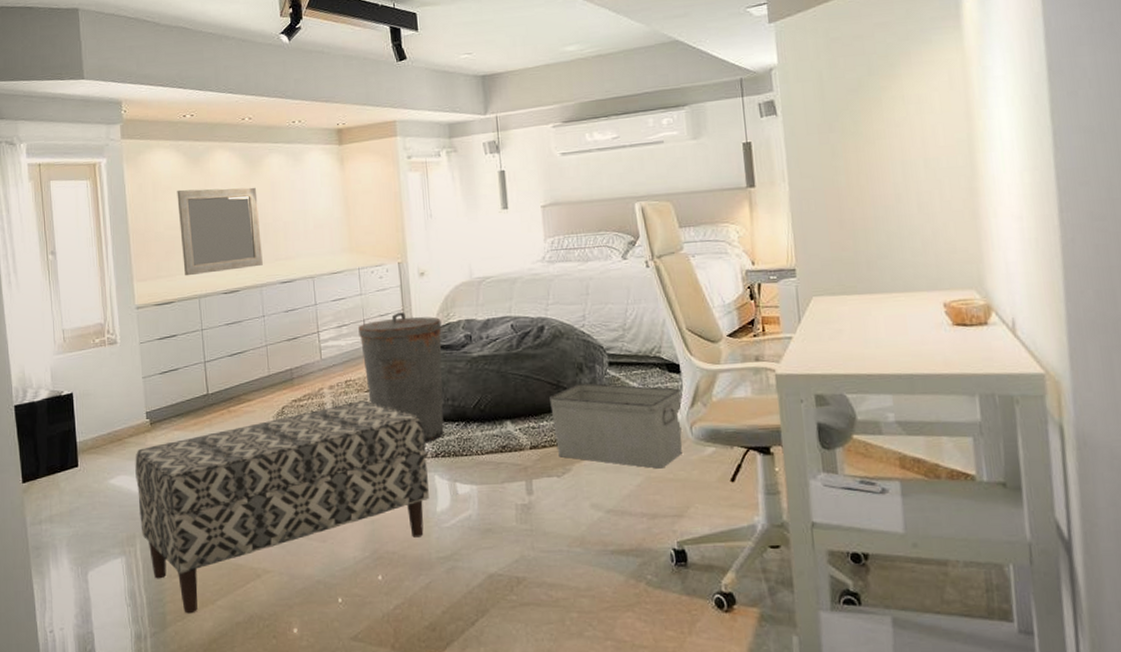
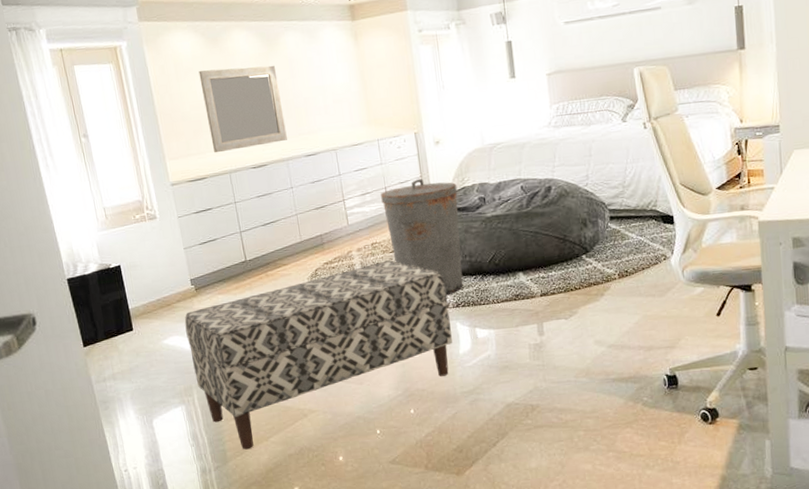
storage bin: present [550,383,682,469] -> none [557,236,675,308]

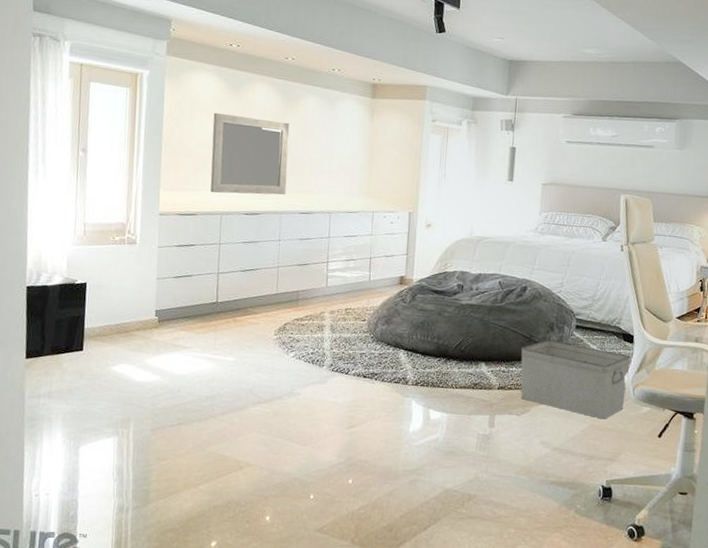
bench: present [184,260,452,450] -> none [136,327,409,494]
trash can: present [381,179,464,296] -> none [364,256,439,373]
storage bin: none [557,236,675,308] -> present [520,339,631,419]

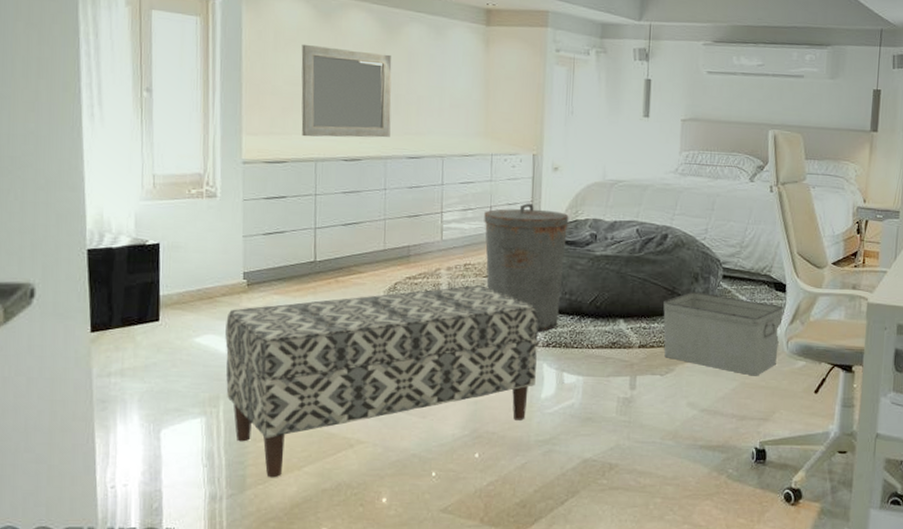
bench: none [136,327,409,494] -> present [225,285,539,478]
trash can: none [364,256,439,373] -> present [484,203,569,333]

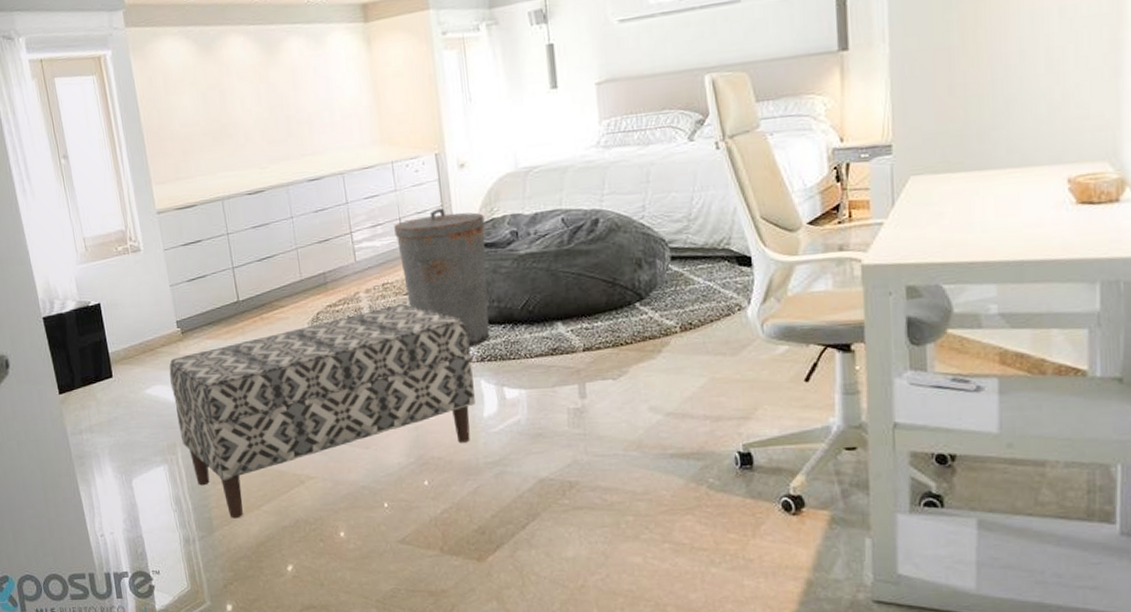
home mirror: present [301,44,392,138] -> none [190,75,288,177]
storage bin: present [663,291,783,376] -> none [605,279,752,369]

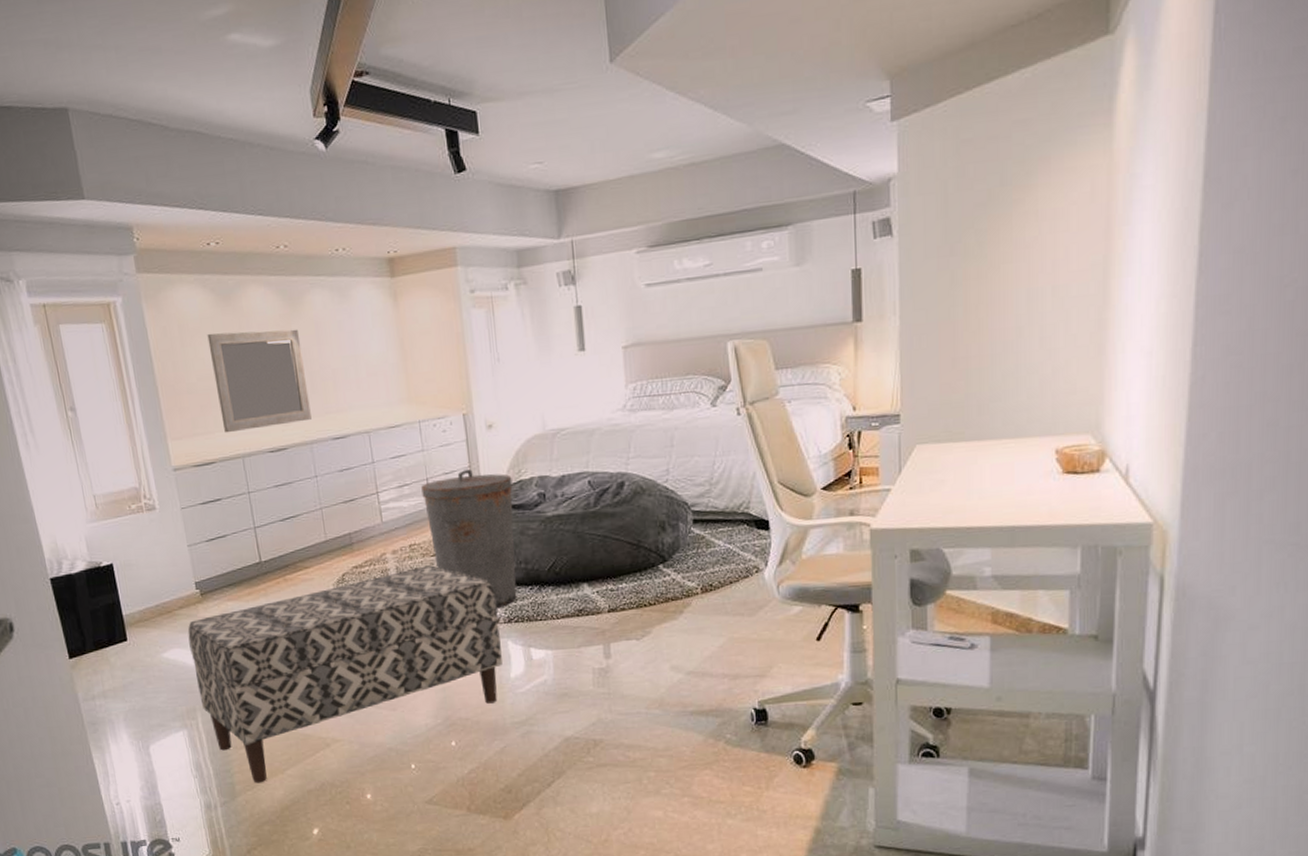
home mirror: none [190,75,288,177] -> present [207,329,312,433]

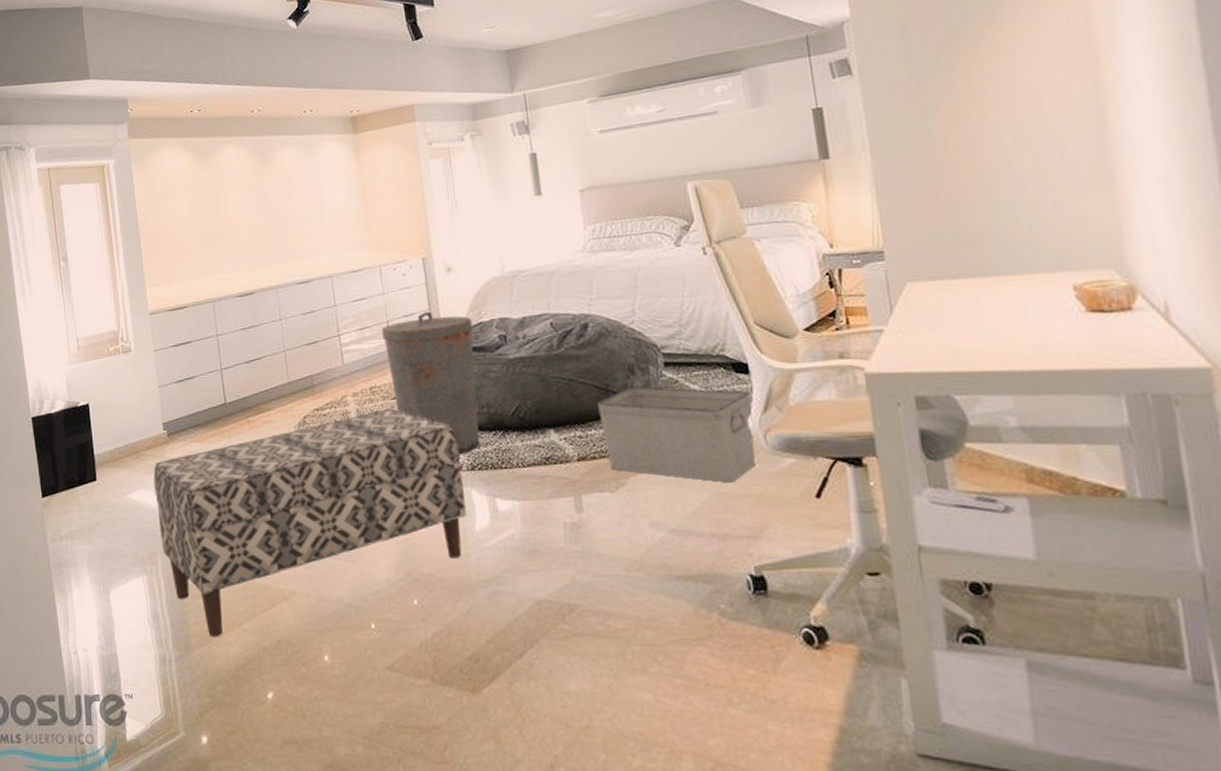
home mirror: present [207,329,312,433] -> none [186,182,278,280]
storage bin: none [629,542,769,629] -> present [598,386,756,483]

